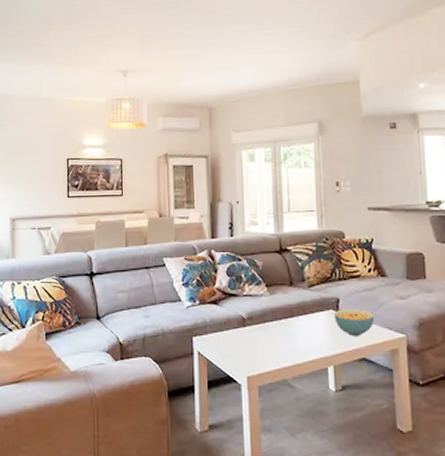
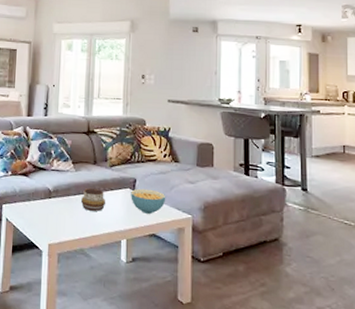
decorative bowl: none [279,312,308,337] -> present [81,188,106,211]

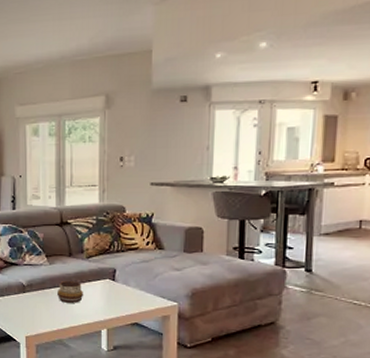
cereal bowl: present [131,188,166,214] -> none [110,278,149,303]

